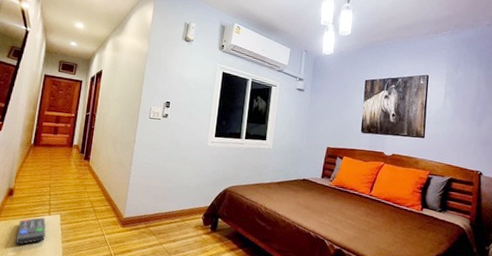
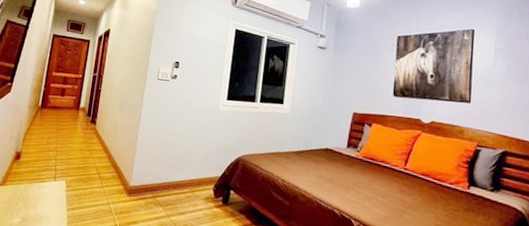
remote control: present [16,217,46,245] -> none [21,183,52,211]

